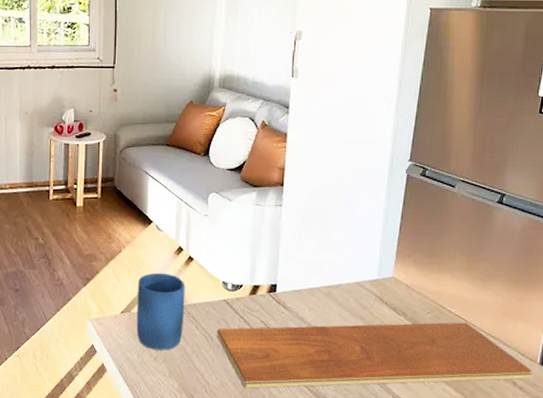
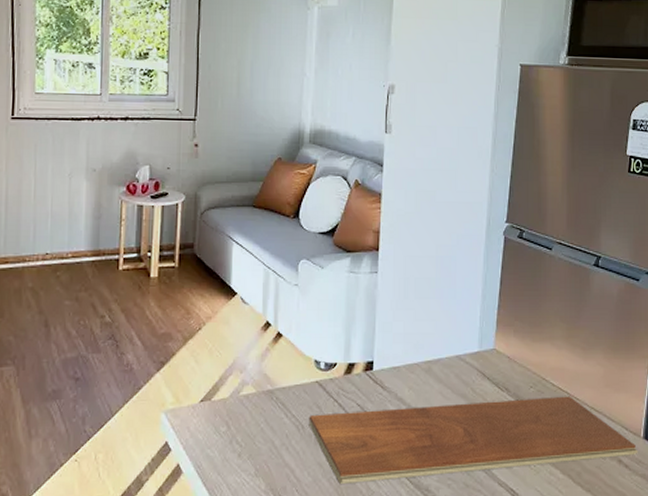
mug: present [136,272,185,350] -> none [217,352,274,444]

